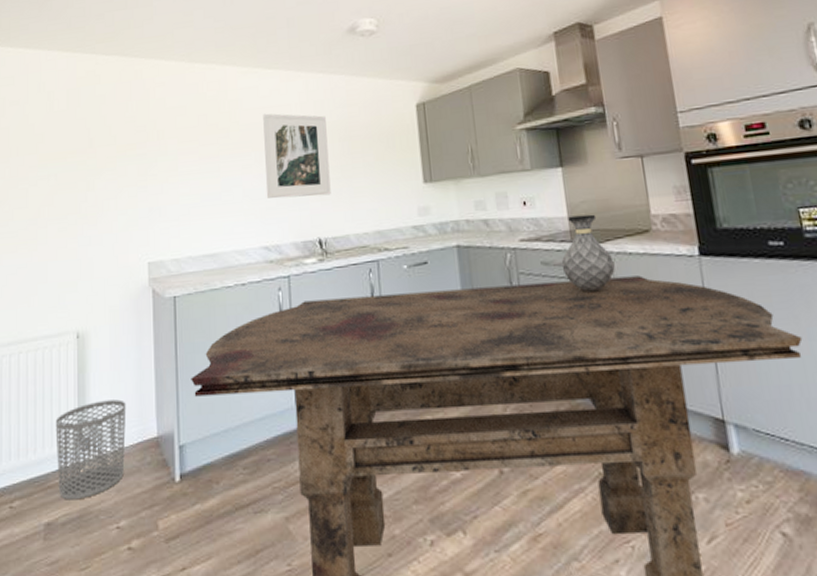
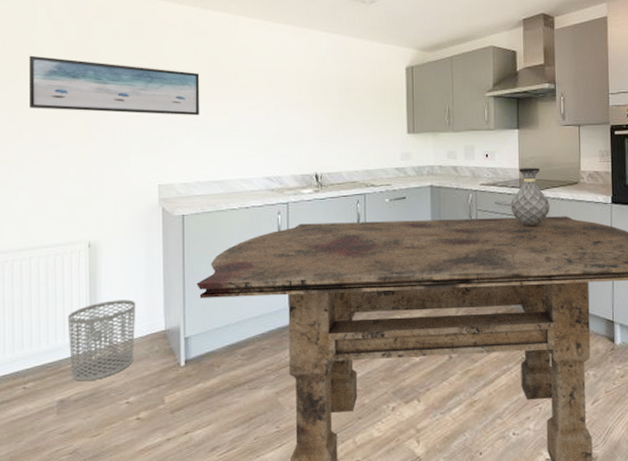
wall art: none [21,130,190,187] -> present [29,55,200,116]
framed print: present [263,113,331,199] -> none [270,62,328,138]

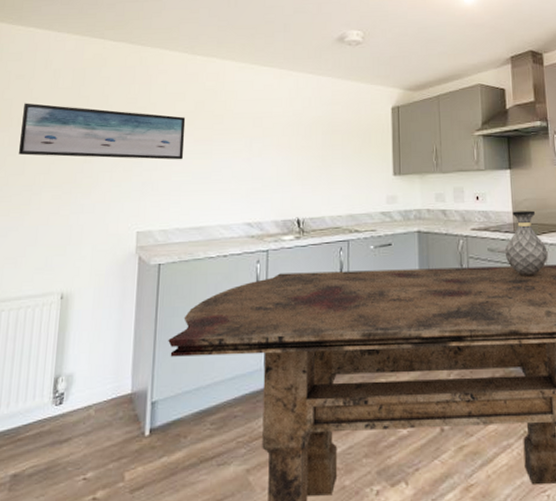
waste bin: present [67,299,136,382] -> none [28,358,104,453]

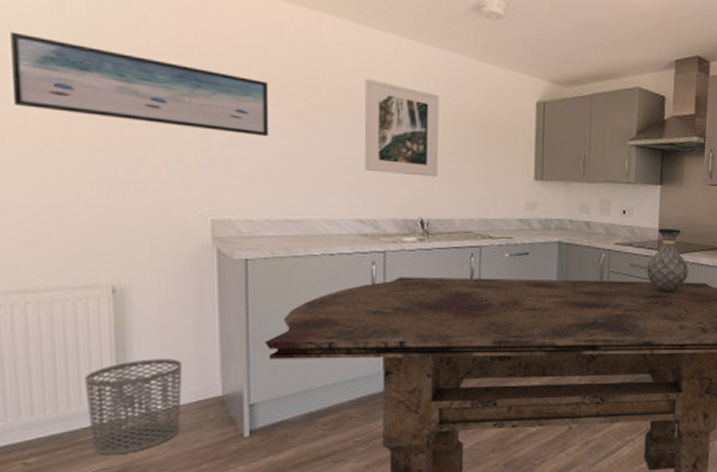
waste bin: none [28,358,104,453] -> present [84,359,183,455]
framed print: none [253,105,312,181] -> present [364,78,439,177]

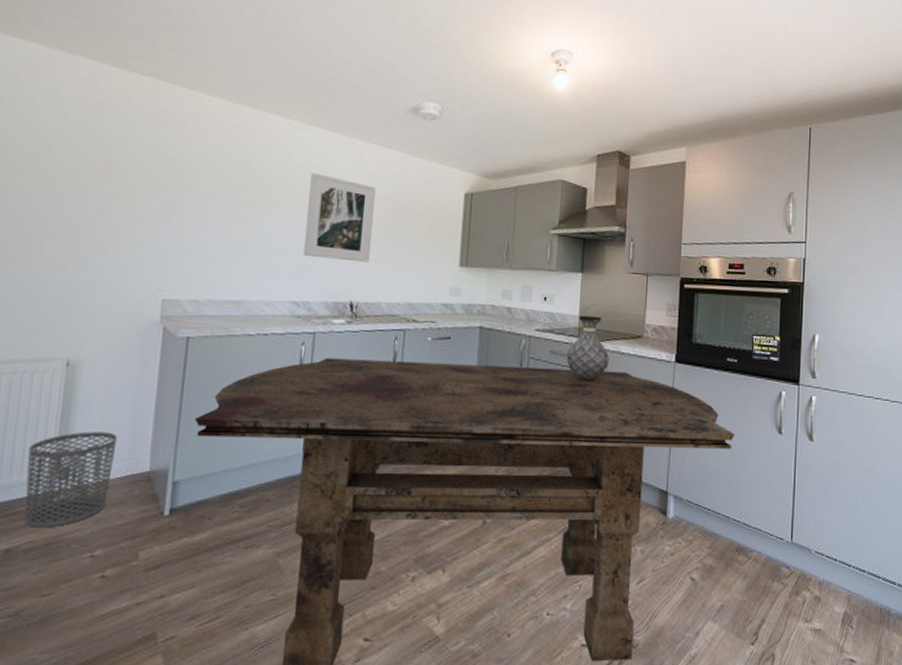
wall art: present [10,31,270,137] -> none [14,134,227,225]

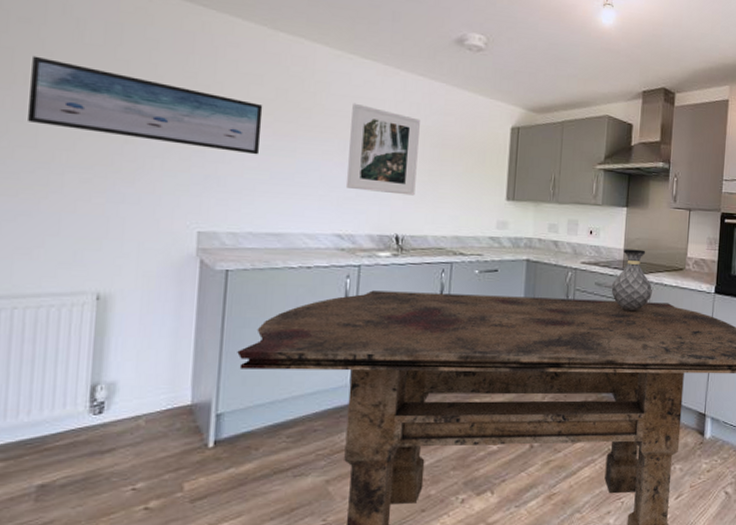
wall art: none [14,134,227,225] -> present [28,55,263,155]
waste bin: present [24,431,118,528] -> none [58,366,156,463]

